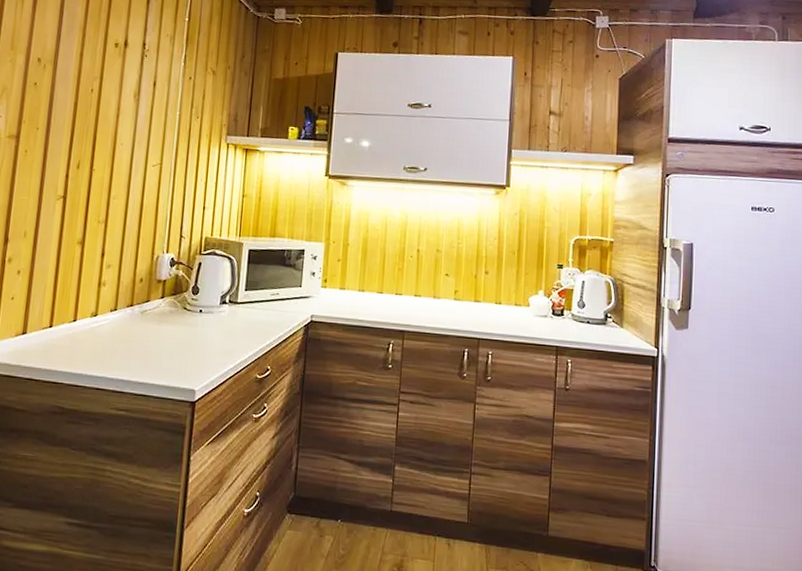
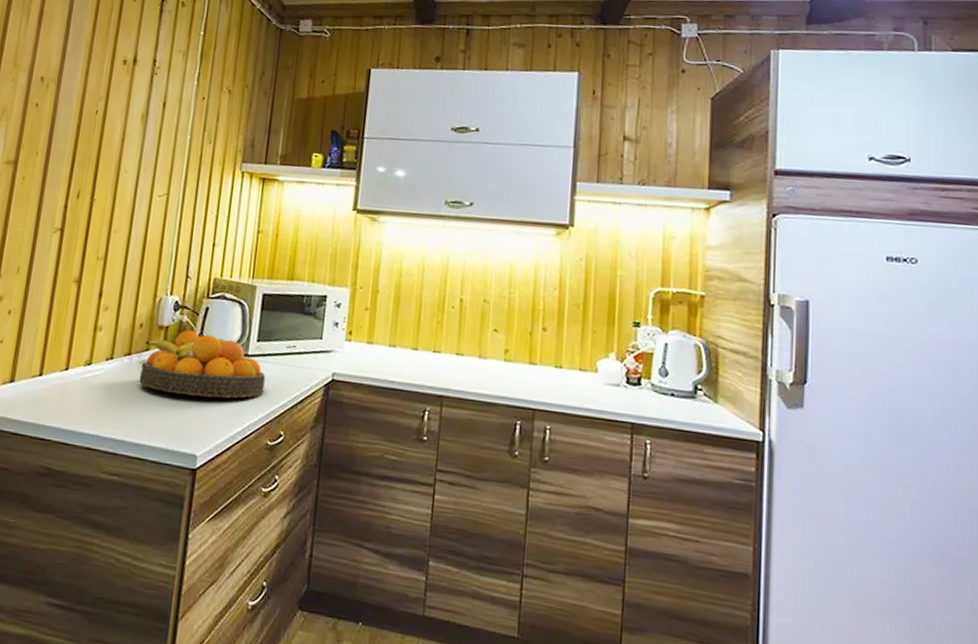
fruit bowl: none [141,283,253,340] -> present [139,330,266,399]

